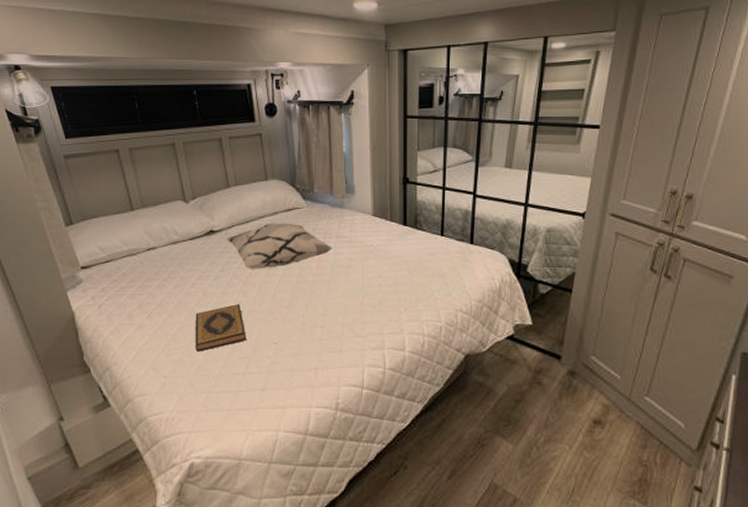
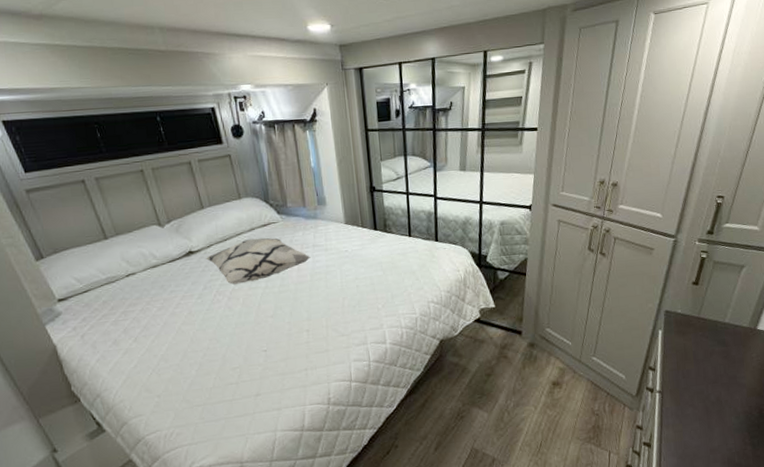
hardback book: present [195,304,246,352] -> none [182,319,236,368]

